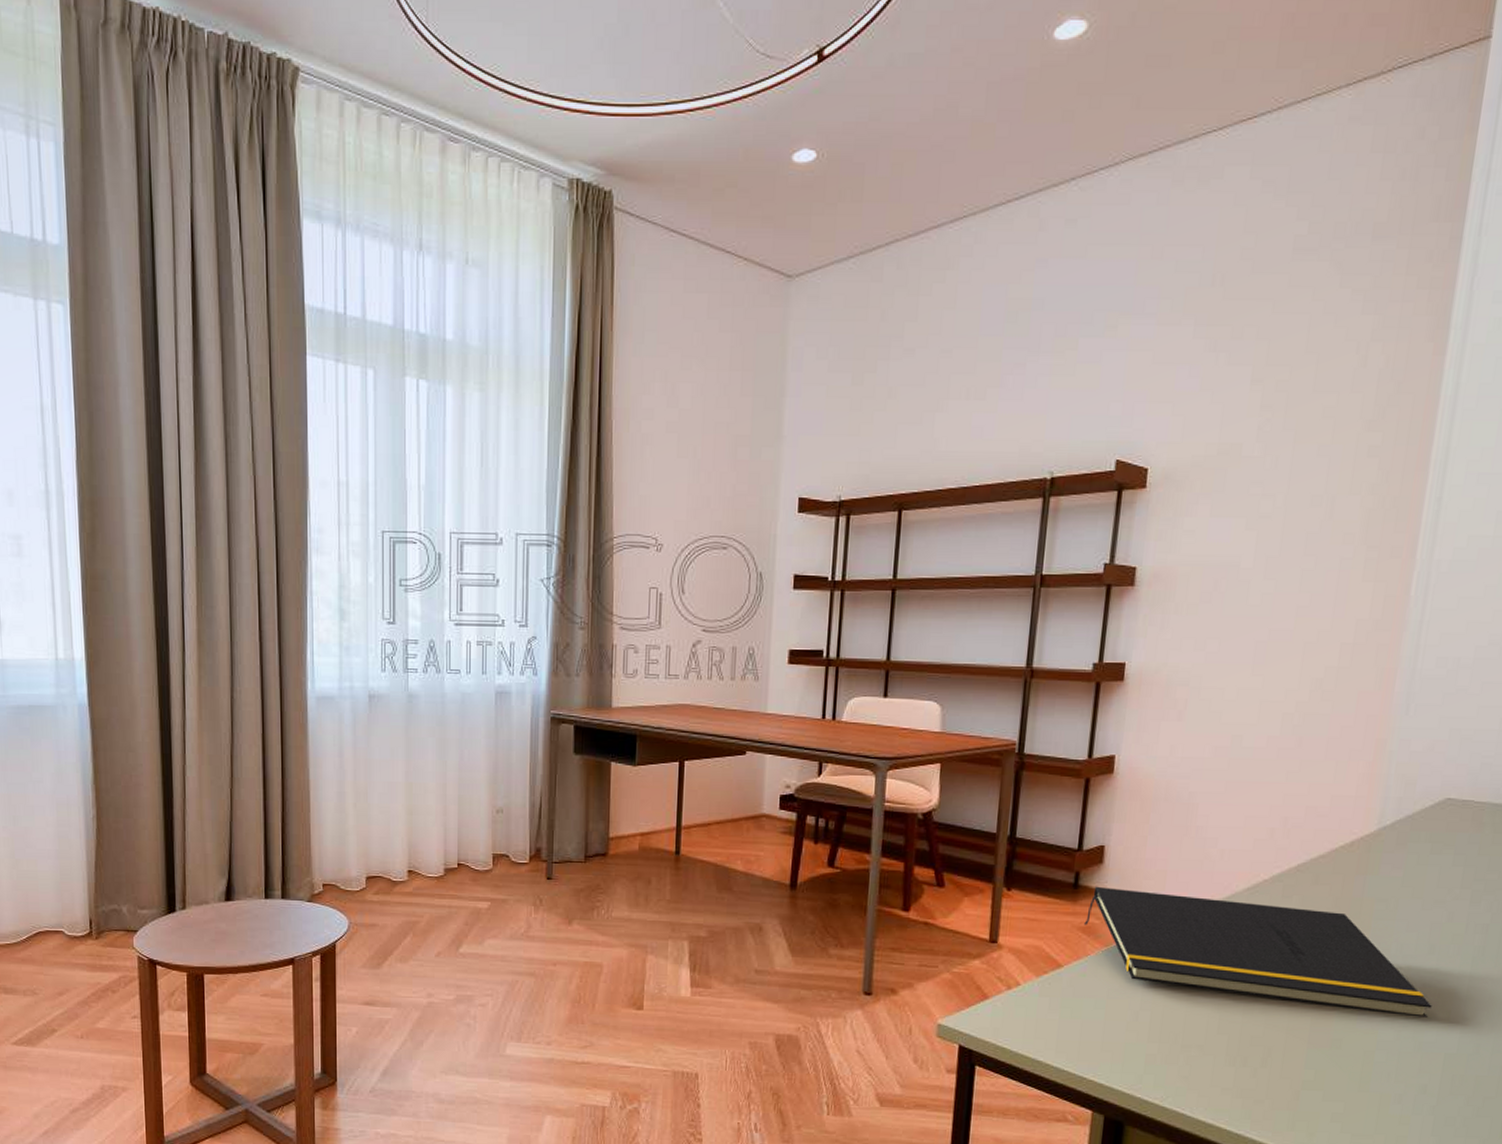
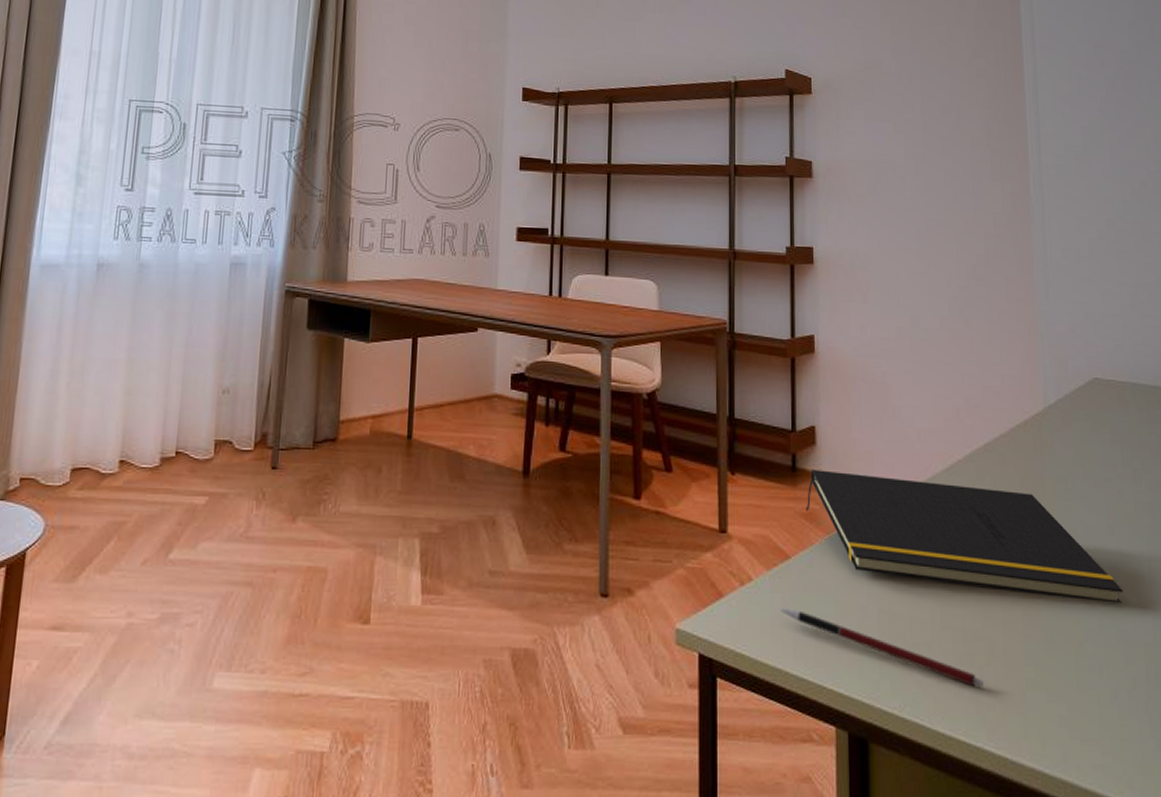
pen: none [1045,1009,1256,1085] -> present [779,607,984,687]

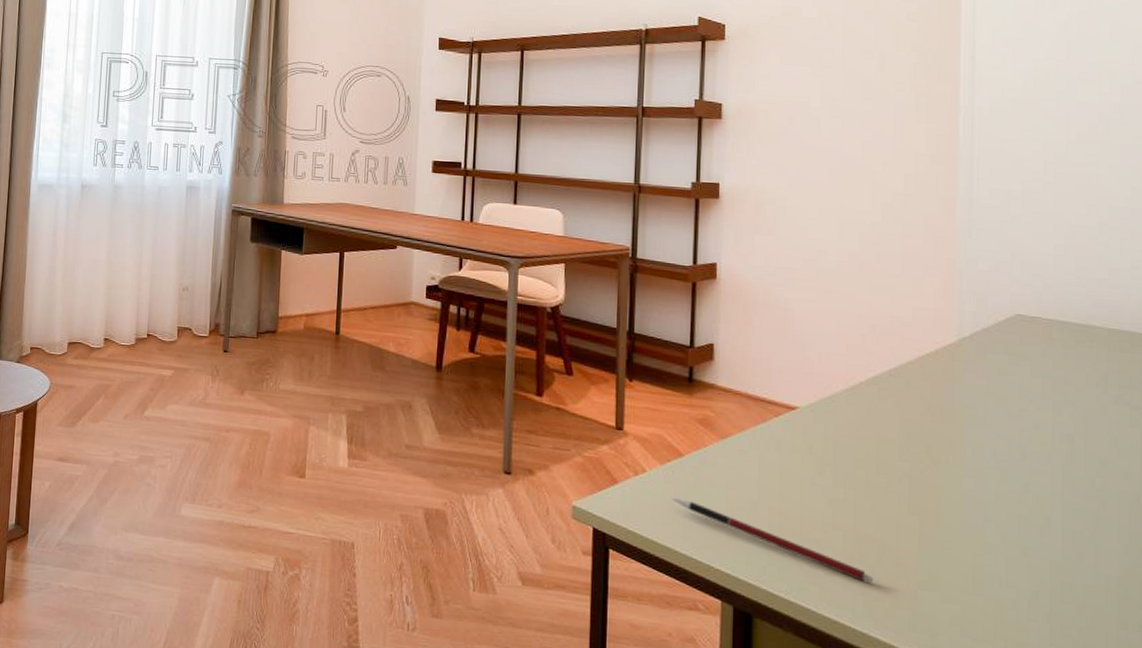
notepad: present [806,468,1123,603] -> none [701,381,1031,523]

